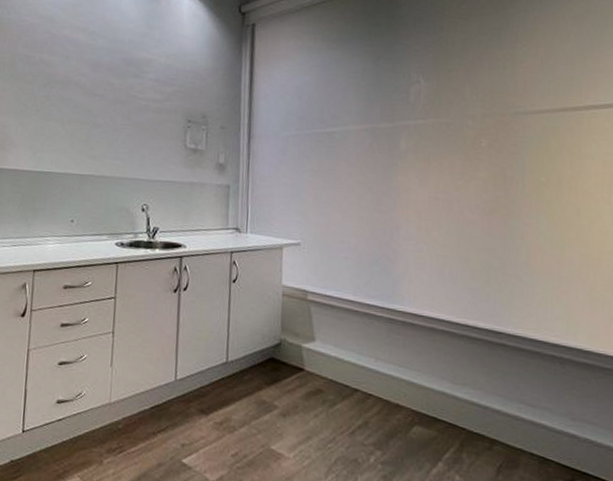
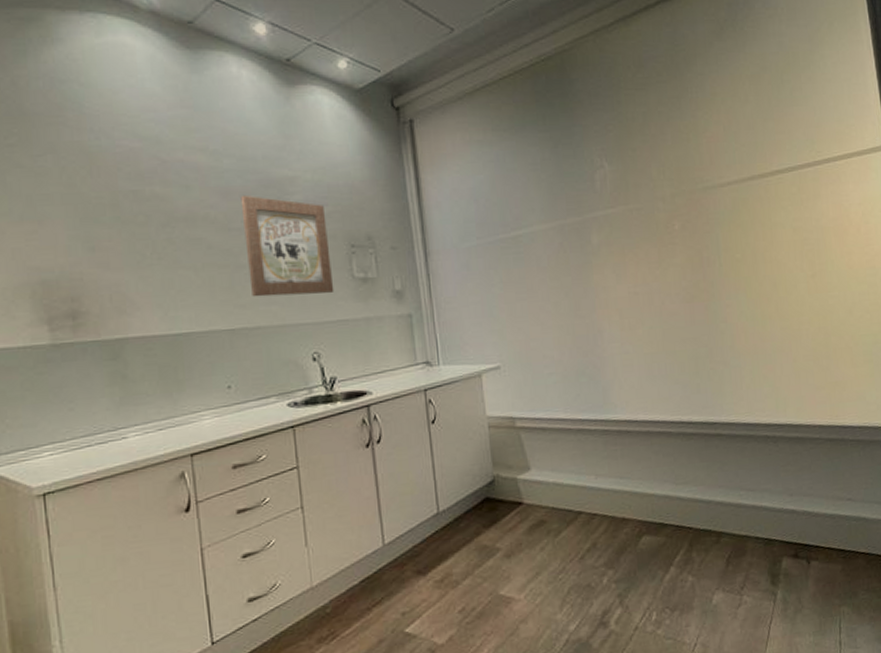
wall art: none [102,69,171,157] -> present [240,194,335,297]

